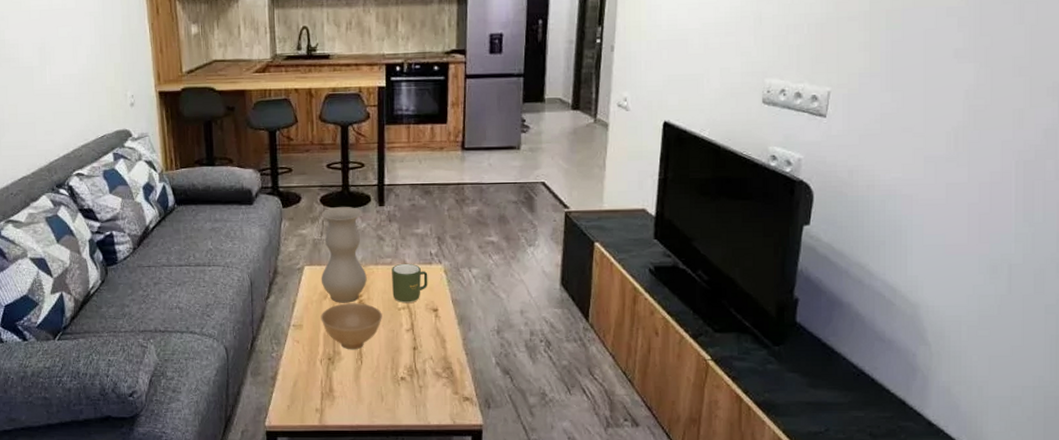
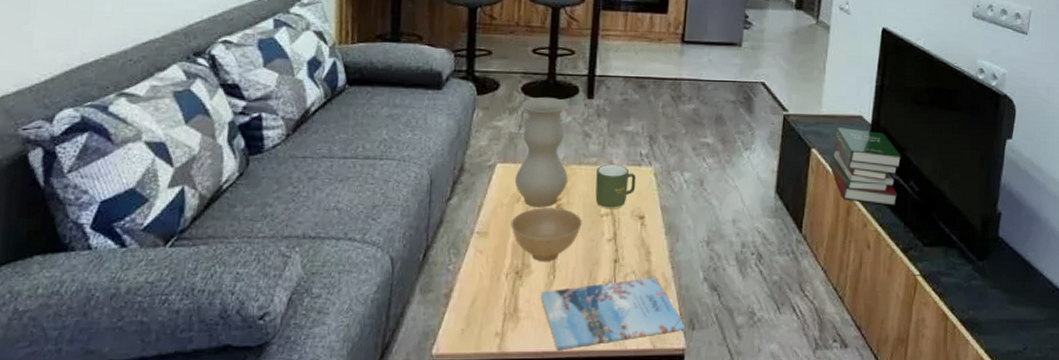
magazine: none [351,363,482,424] -> present [540,277,686,350]
books: none [614,221,689,294] -> present [829,128,902,206]

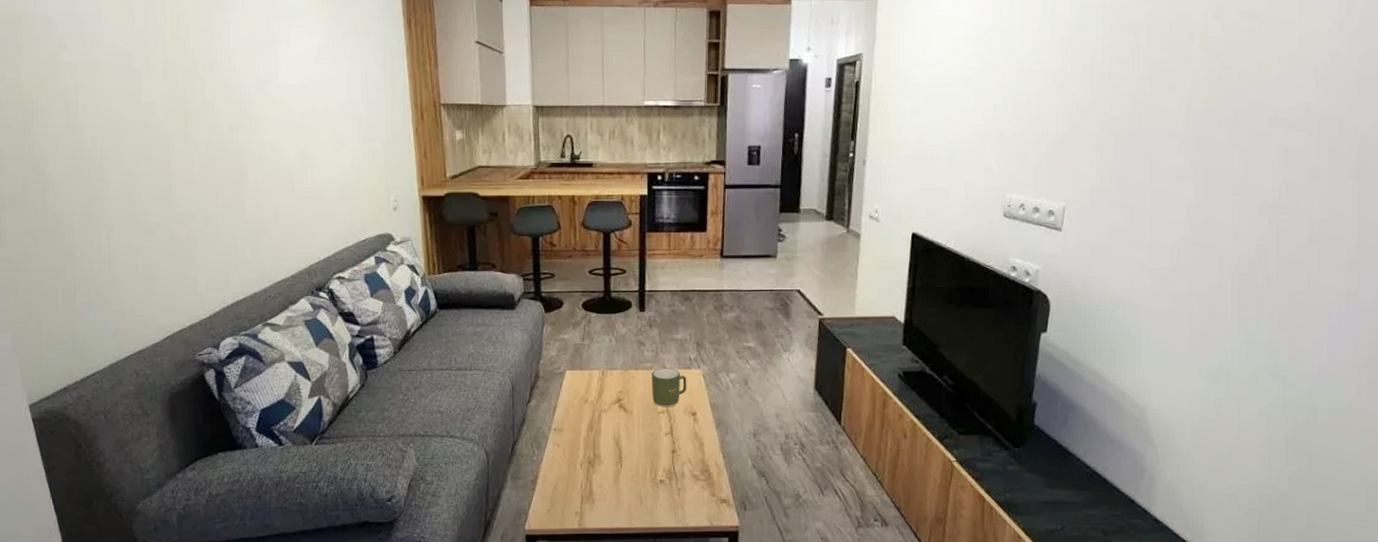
bowl: present [510,207,582,262] -> none [581,407,642,454]
vase: present [514,97,569,207] -> none [582,312,627,407]
magazine: present [540,277,686,350] -> none [610,465,739,526]
books: present [829,128,902,206] -> none [865,328,935,399]

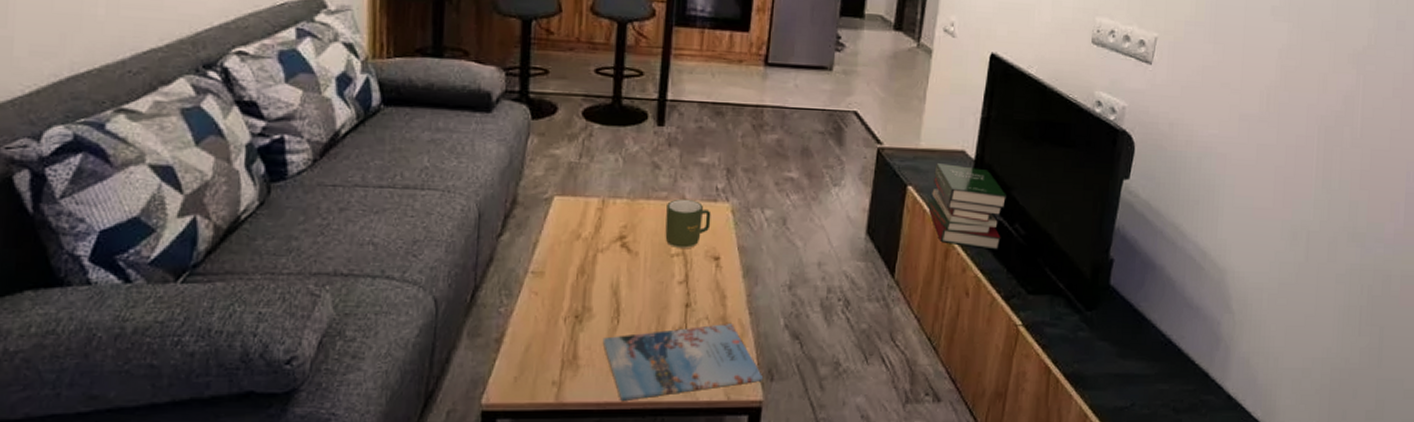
magazine: none [610,465,739,526] -> present [602,324,764,401]
books: none [865,328,935,399] -> present [927,163,1008,250]

